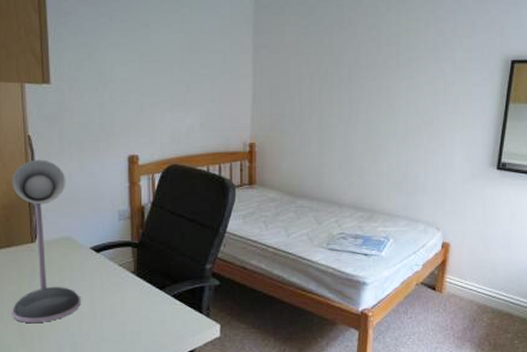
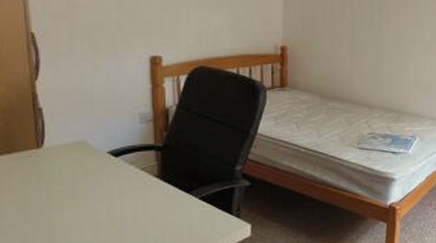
desk lamp: present [11,160,81,323] -> none [11,59,97,234]

